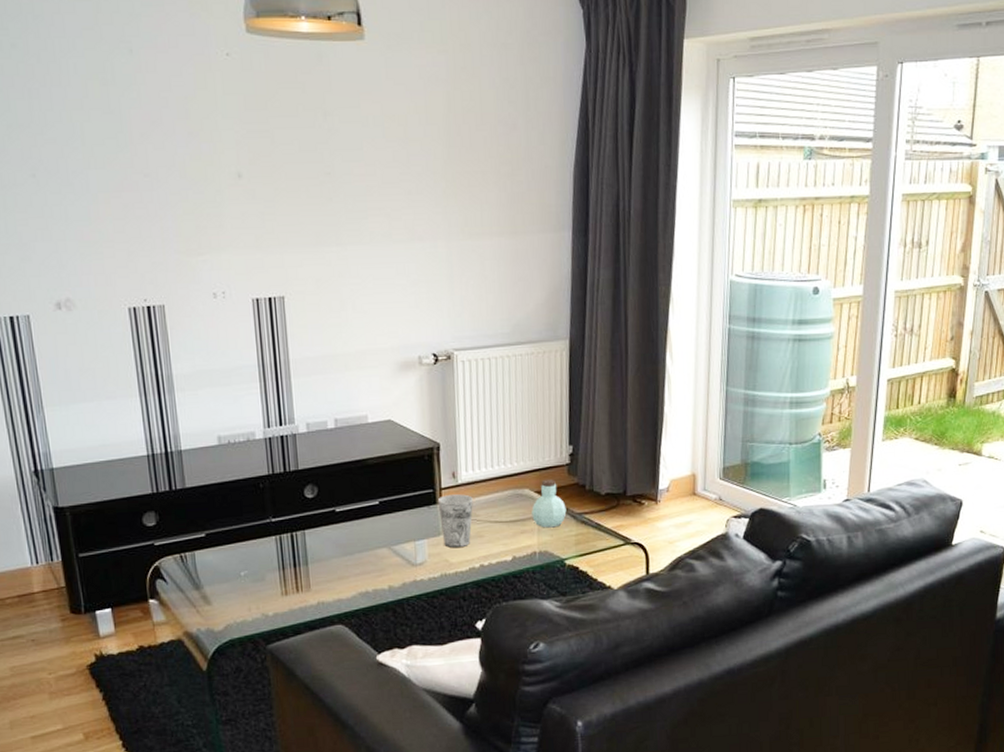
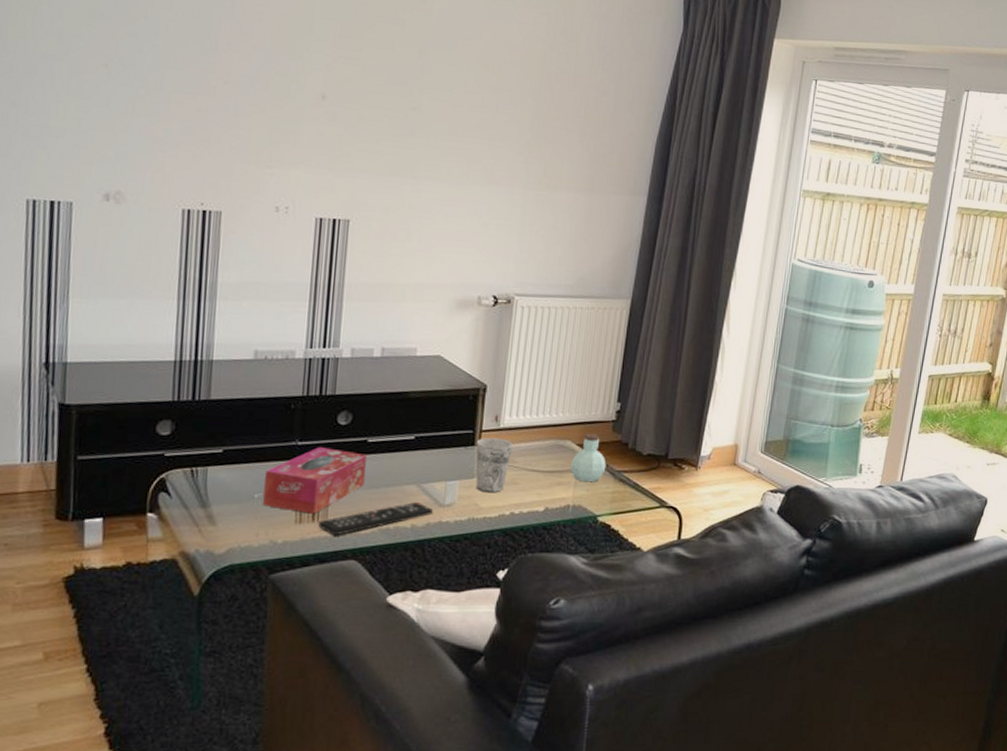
tissue box: none [247,521,339,586] -> present [263,447,367,514]
remote control: none [301,563,408,604] -> present [317,501,434,536]

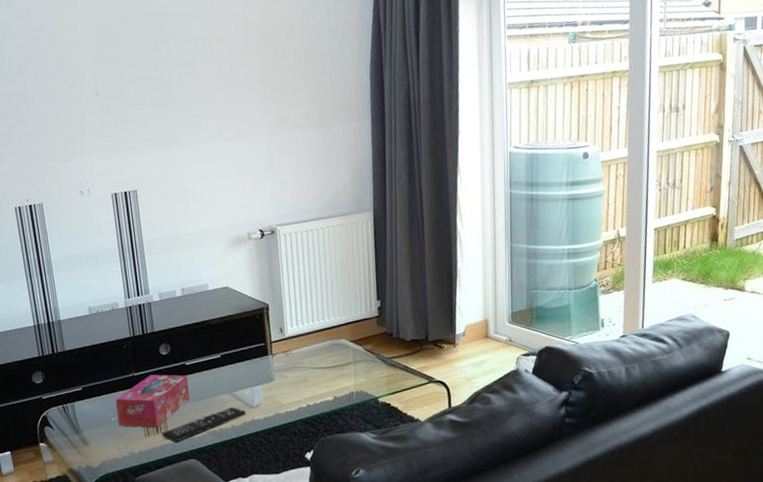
cup: present [475,438,513,493] -> none [268,346,299,392]
jar: present [570,433,606,483] -> none [348,329,378,372]

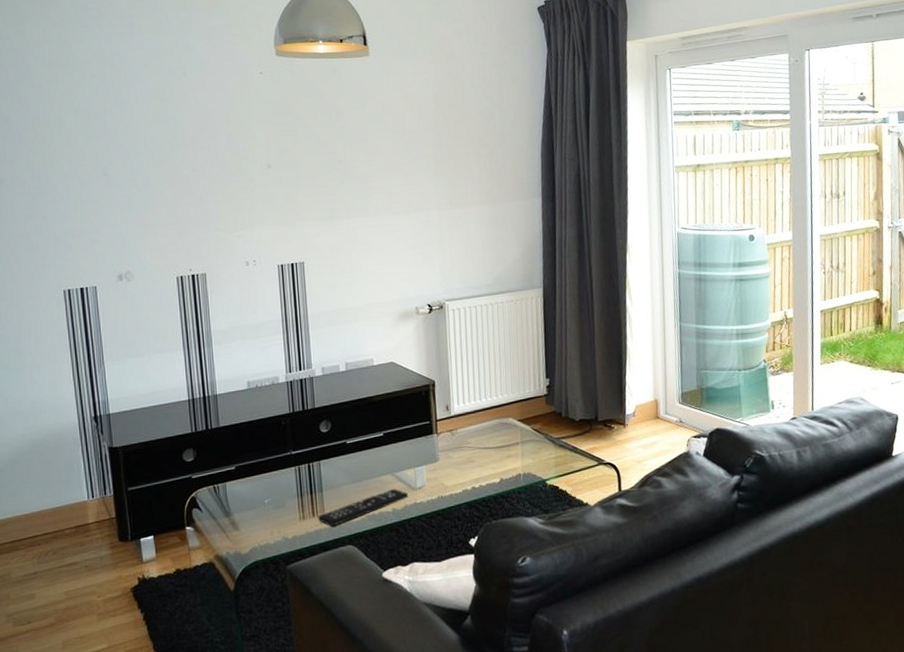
tissue box: present [116,374,190,428] -> none [271,453,349,511]

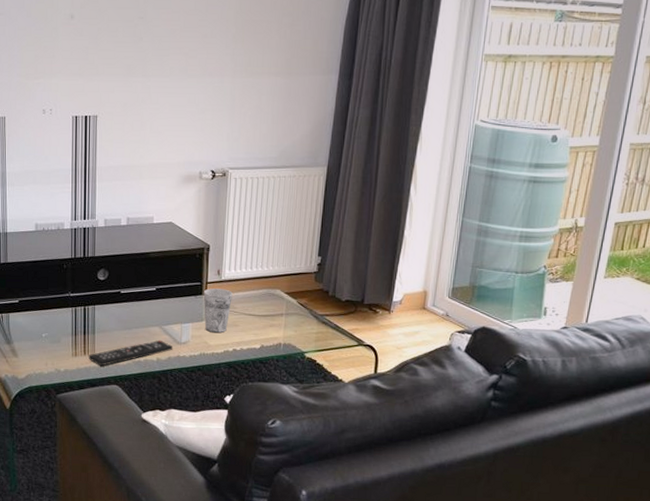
cup: none [434,424,465,473] -> present [203,288,233,333]

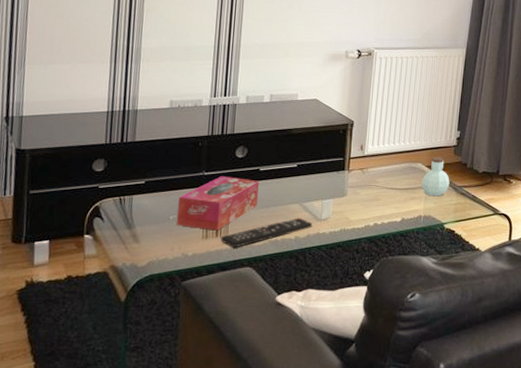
tissue box: none [49,298,120,349] -> present [177,176,259,231]
cup: present [203,288,233,333] -> none [346,164,375,208]
jar: none [280,283,311,325] -> present [421,156,450,197]

